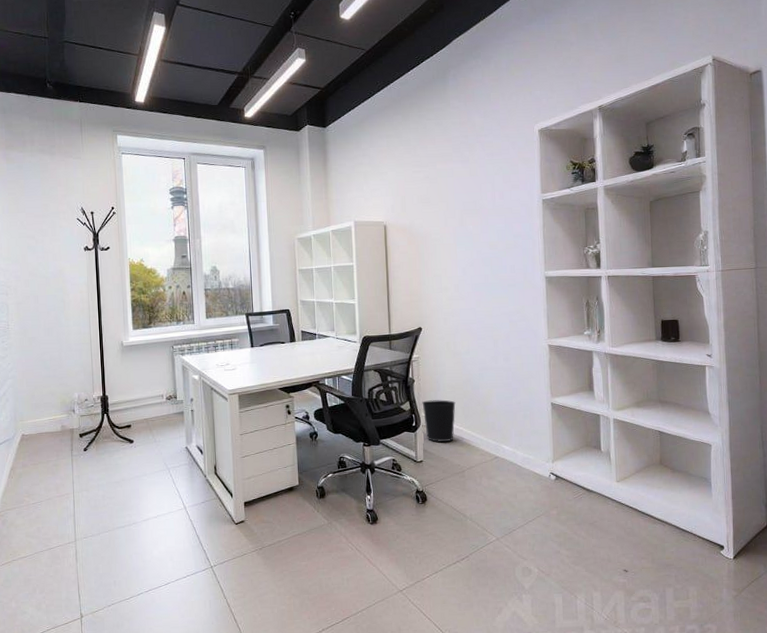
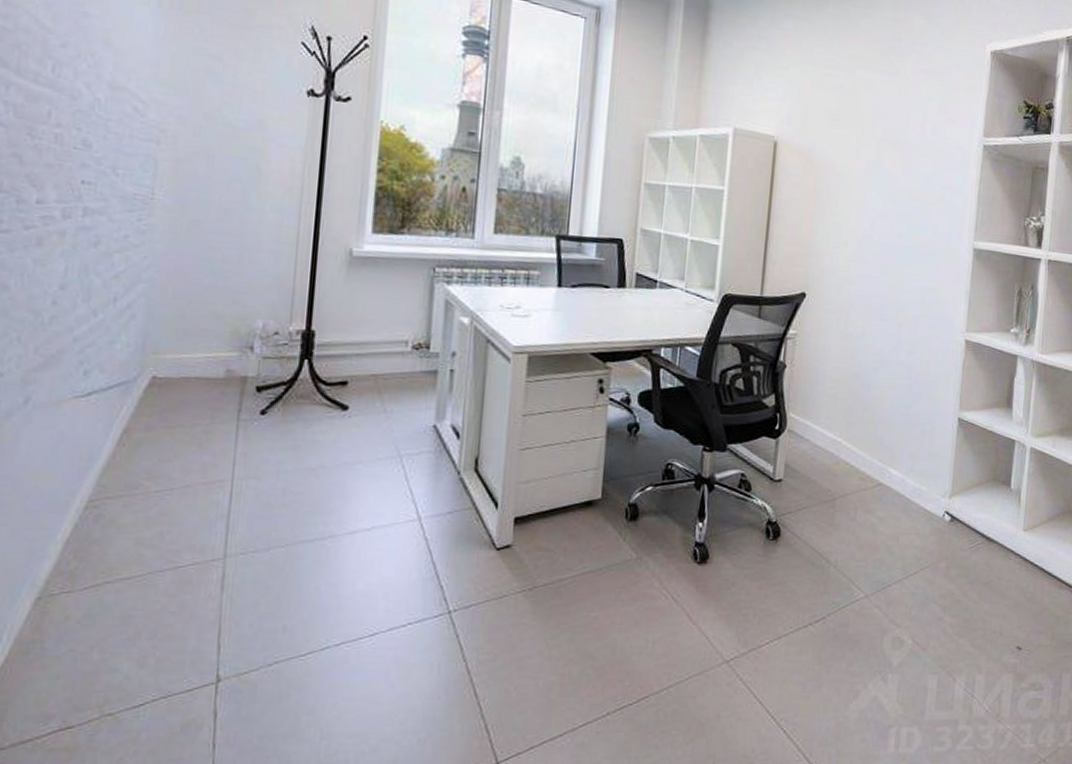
wastebasket: present [422,400,456,442] -> none [791,396,837,456]

